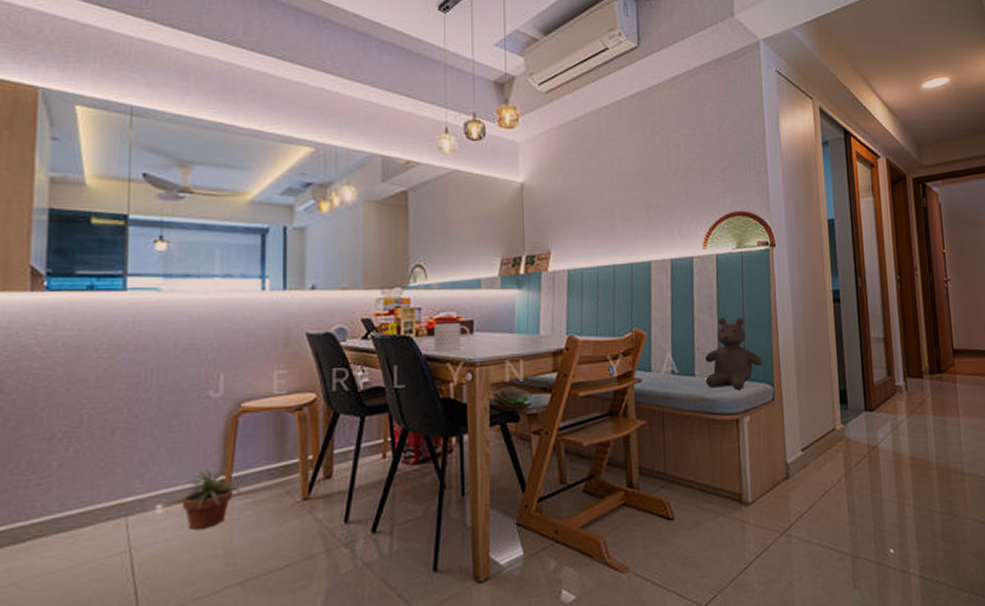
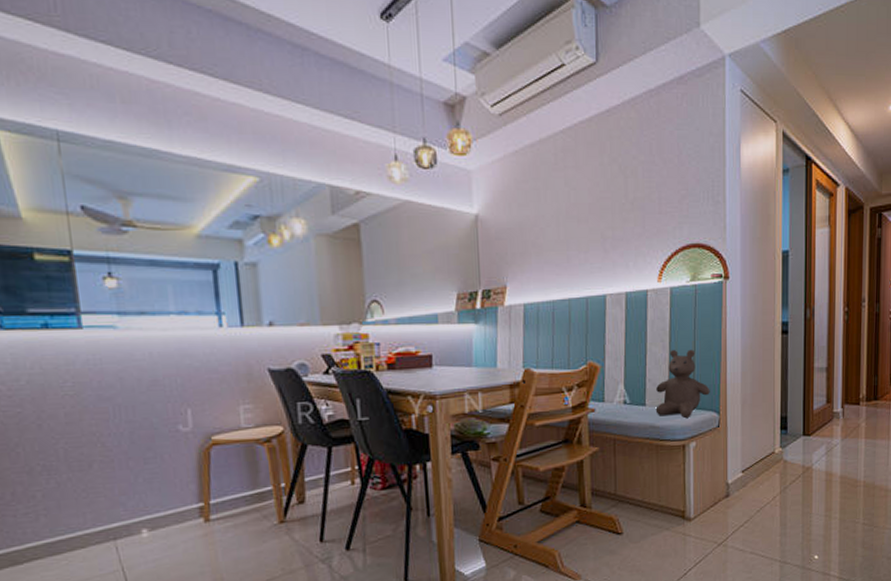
potted plant: present [168,464,248,530] -> none [153,493,225,551]
mug: present [434,323,470,352] -> none [394,358,429,386]

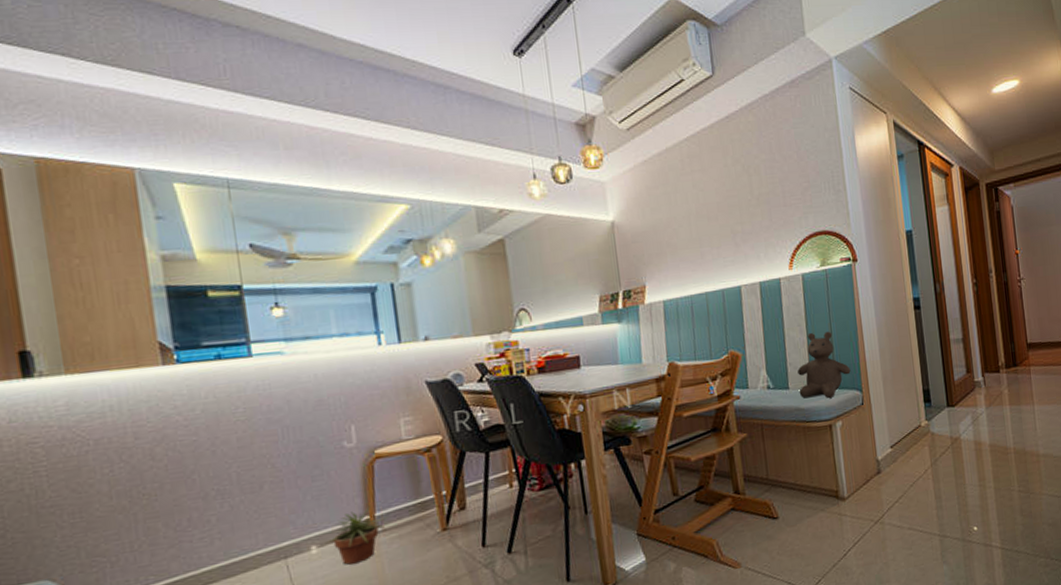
potted plant: none [153,493,225,551] -> present [322,506,390,565]

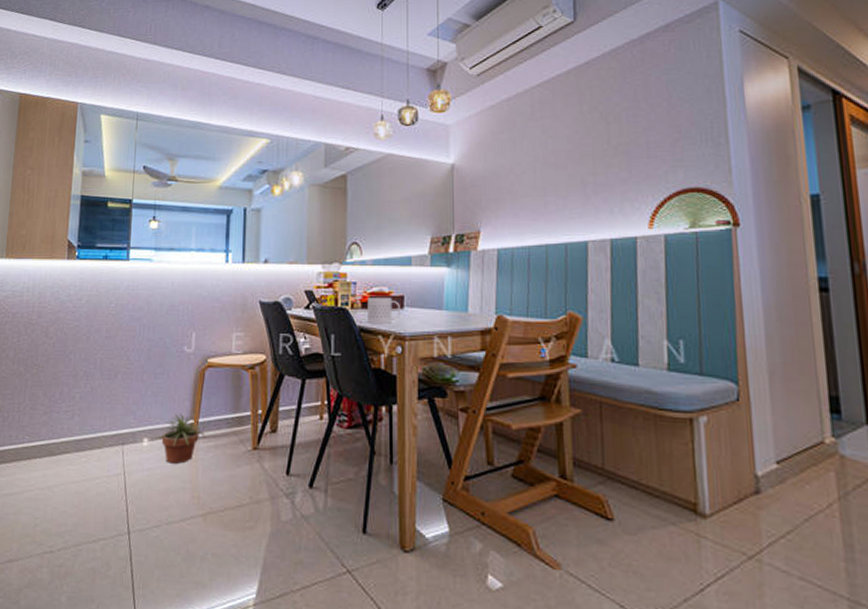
mug: none [543,359,578,388] -> present [368,298,400,325]
teddy bear: present [798,331,851,399] -> none [651,303,723,385]

